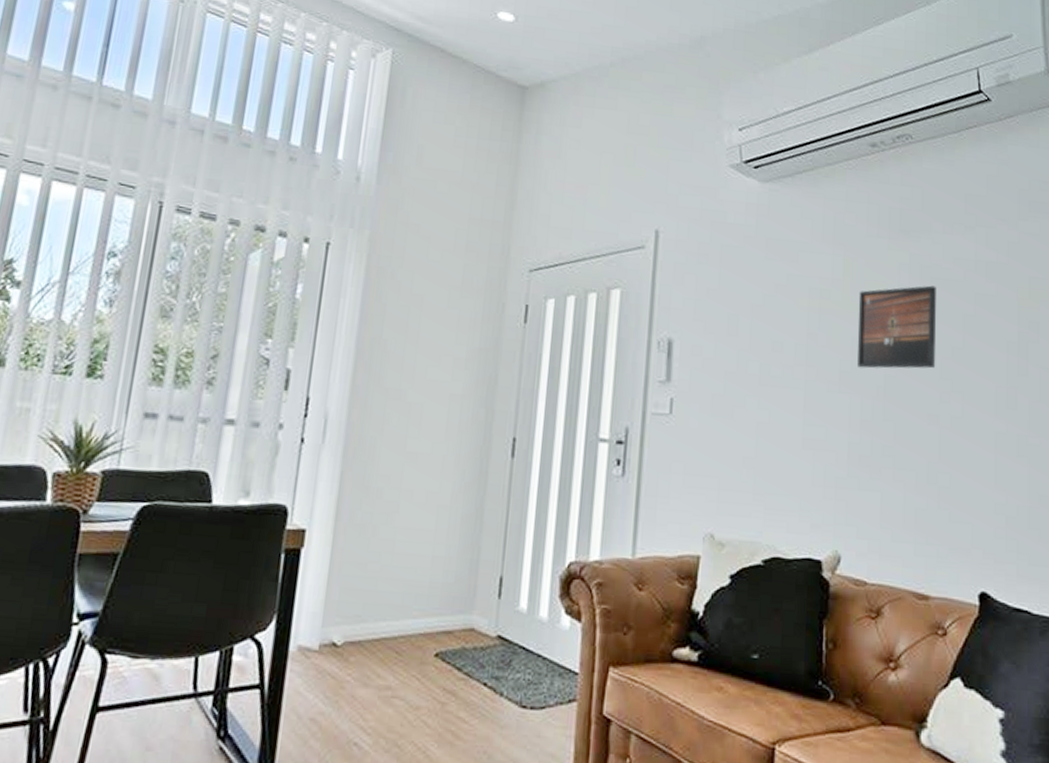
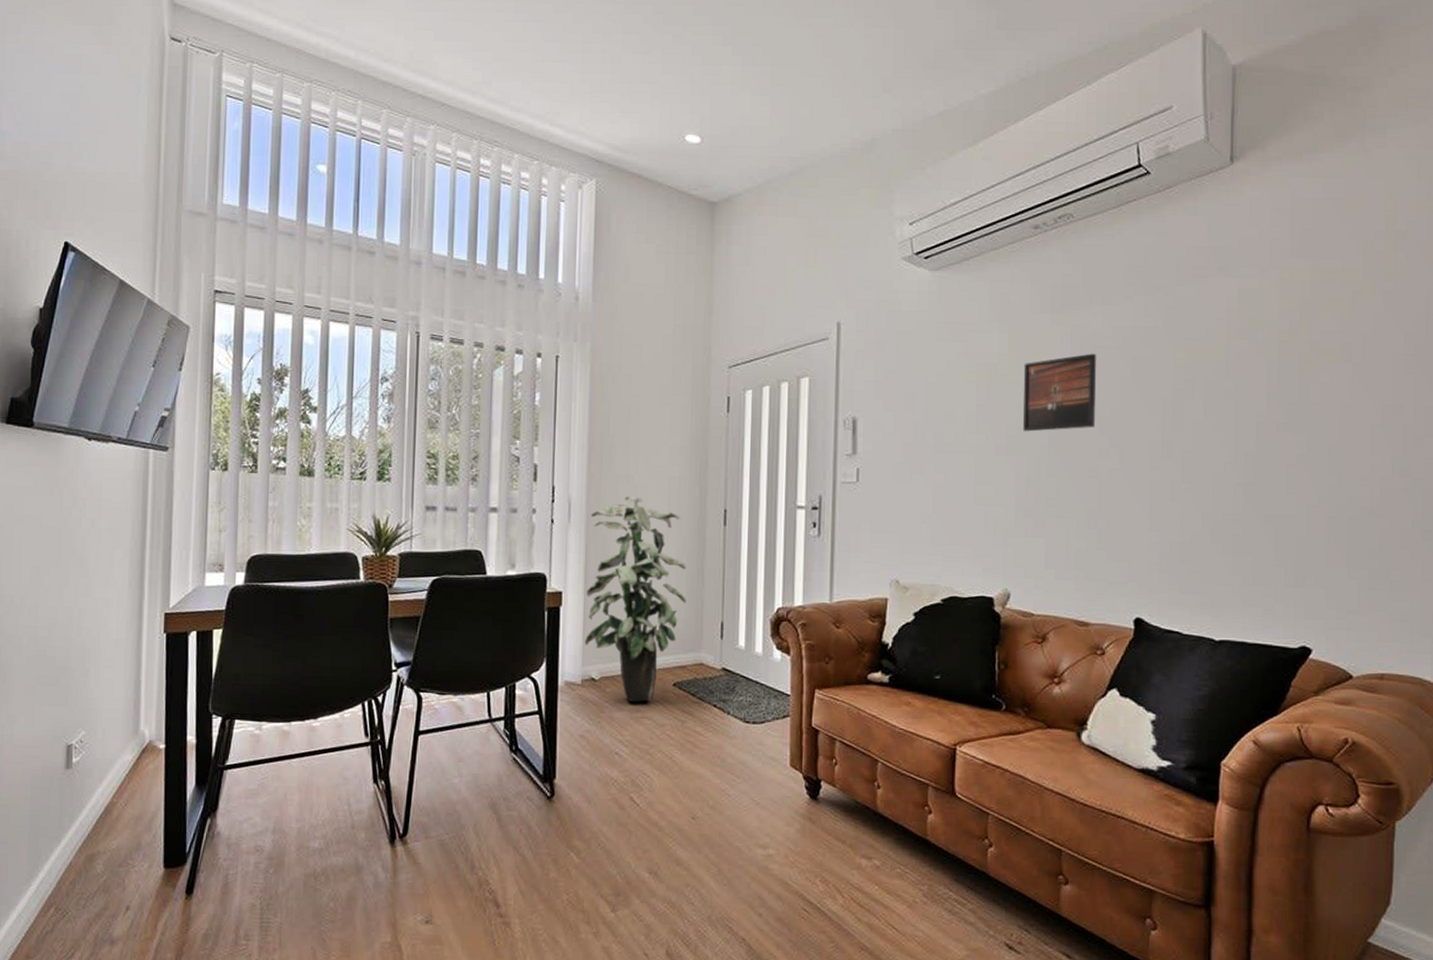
indoor plant: none [328,415,462,676] -> present [585,496,686,702]

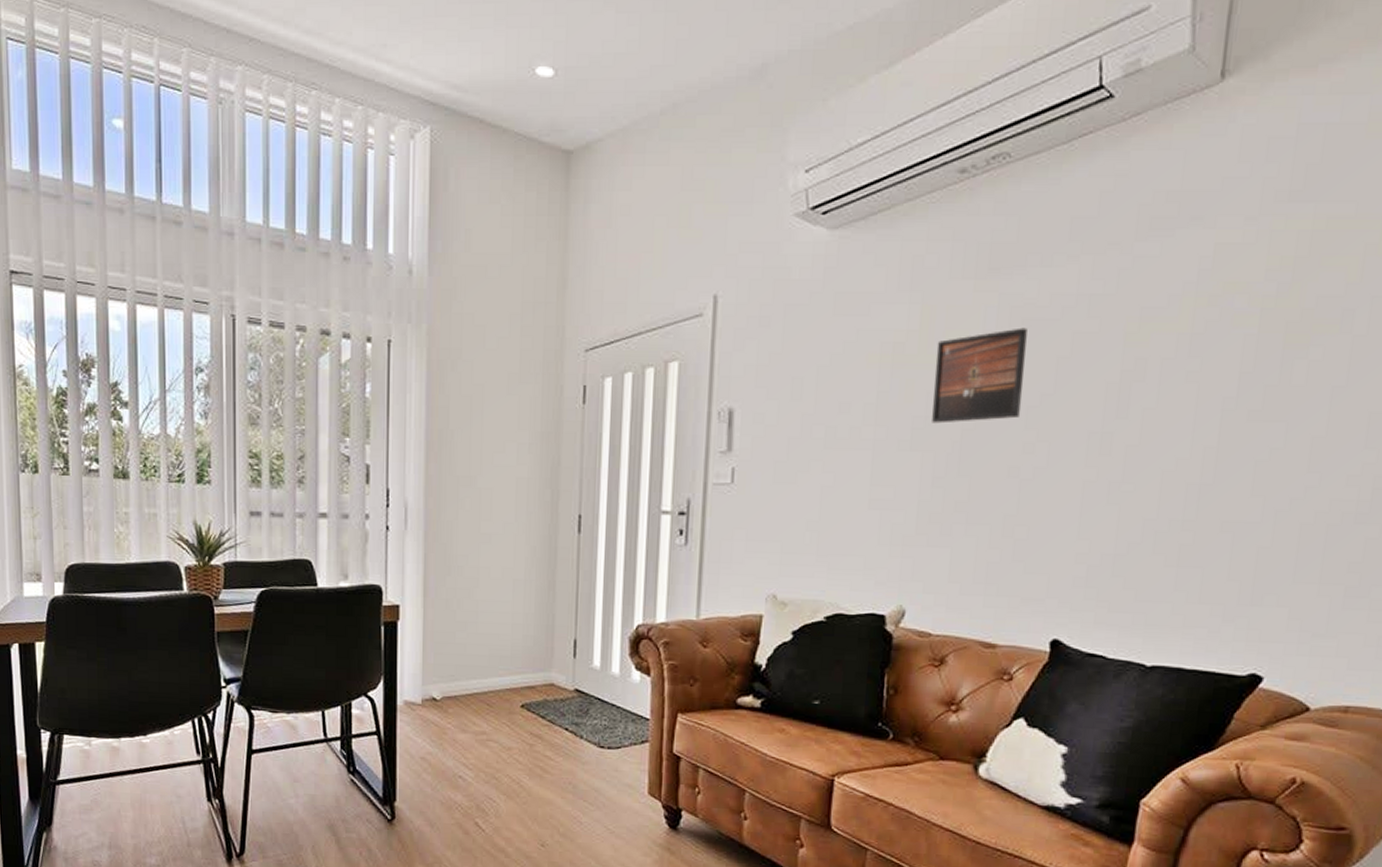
indoor plant: present [585,496,686,702] -> none [425,500,536,724]

